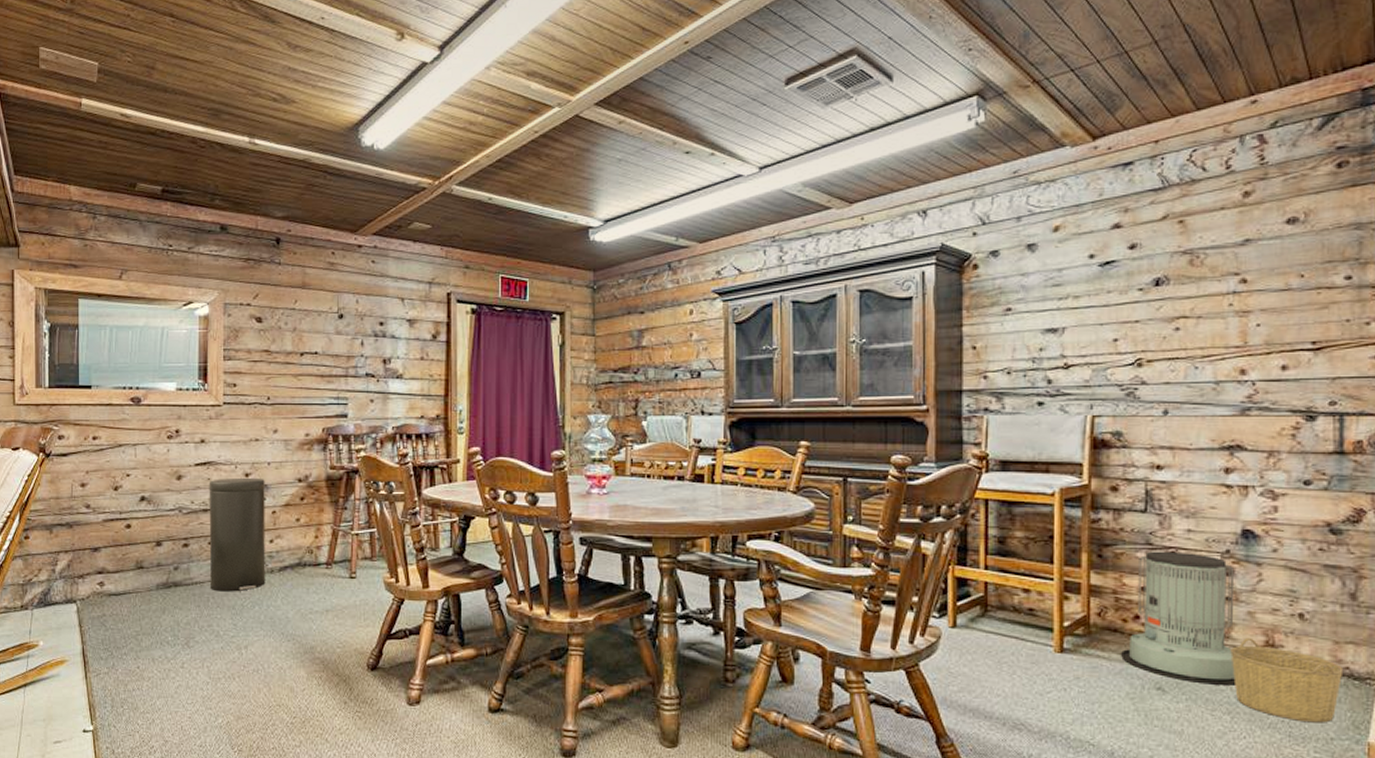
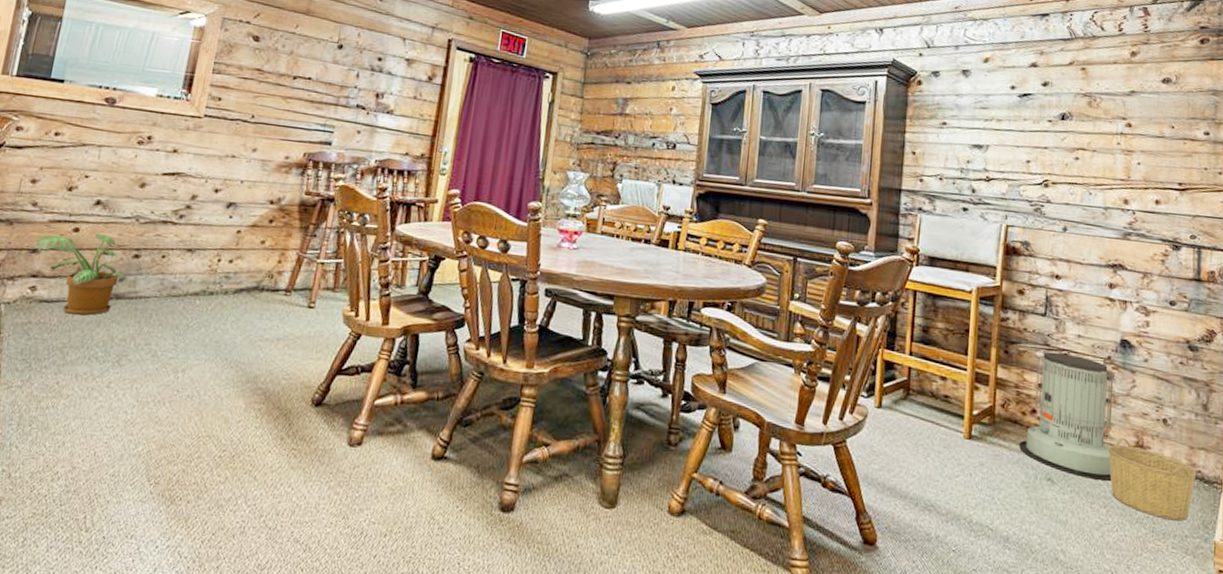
potted plant: none [95,528,181,605] -> present [36,234,128,316]
pedal bin: present [209,477,265,592] -> none [156,191,235,311]

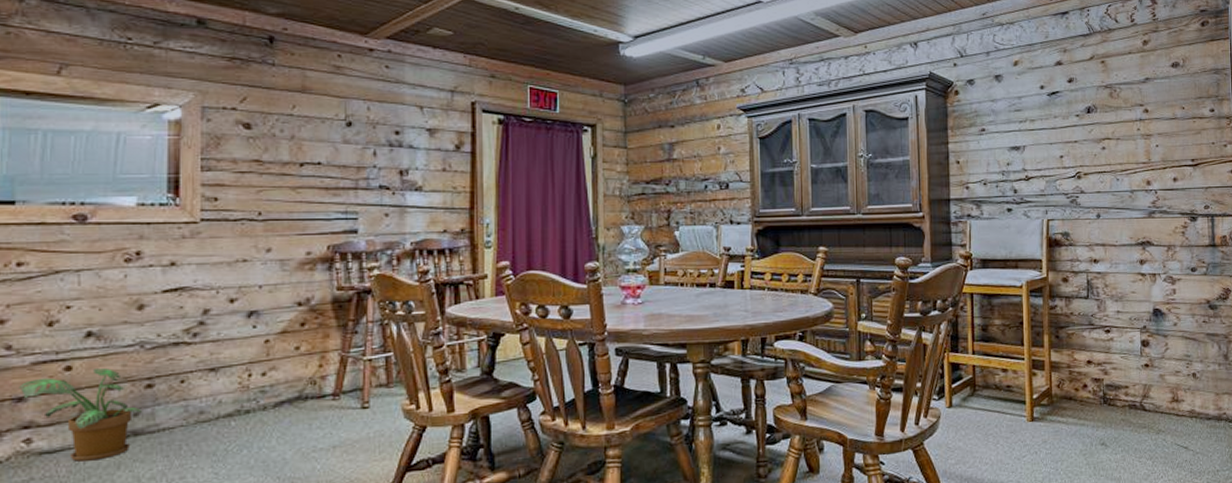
space heater: present [1019,351,1116,481] -> none [1075,329,1156,437]
basket: present [1108,437,1197,521] -> none [1150,395,1223,460]

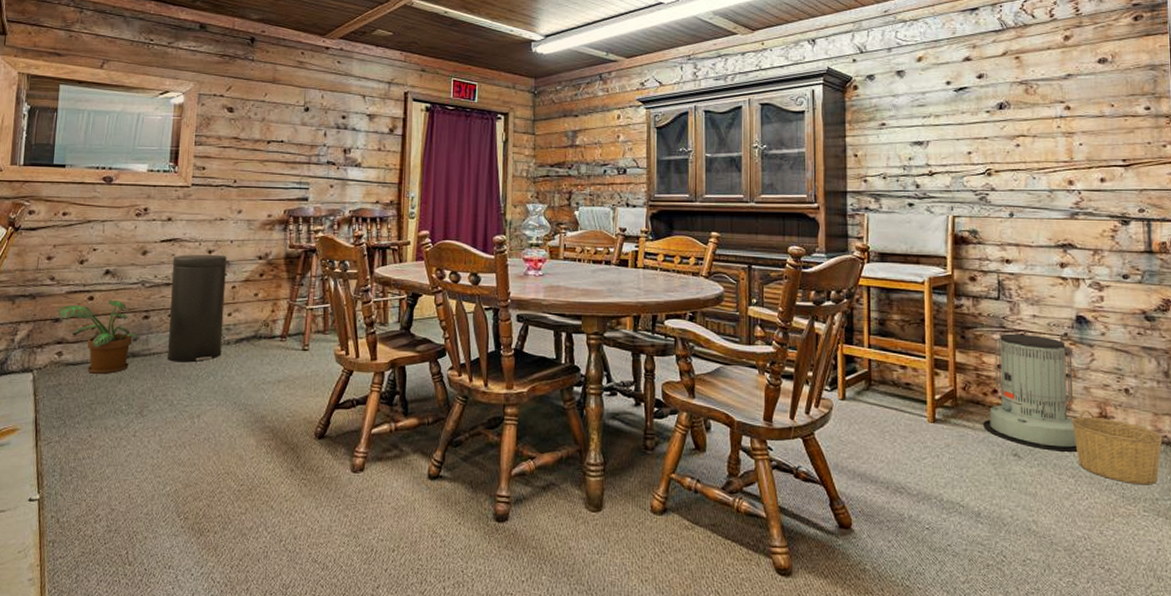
pedal bin: none [181,303,256,437] -> present [168,254,227,363]
space heater: none [1075,329,1156,437] -> present [983,333,1080,452]
basket: none [1150,395,1223,460] -> present [1072,409,1163,485]

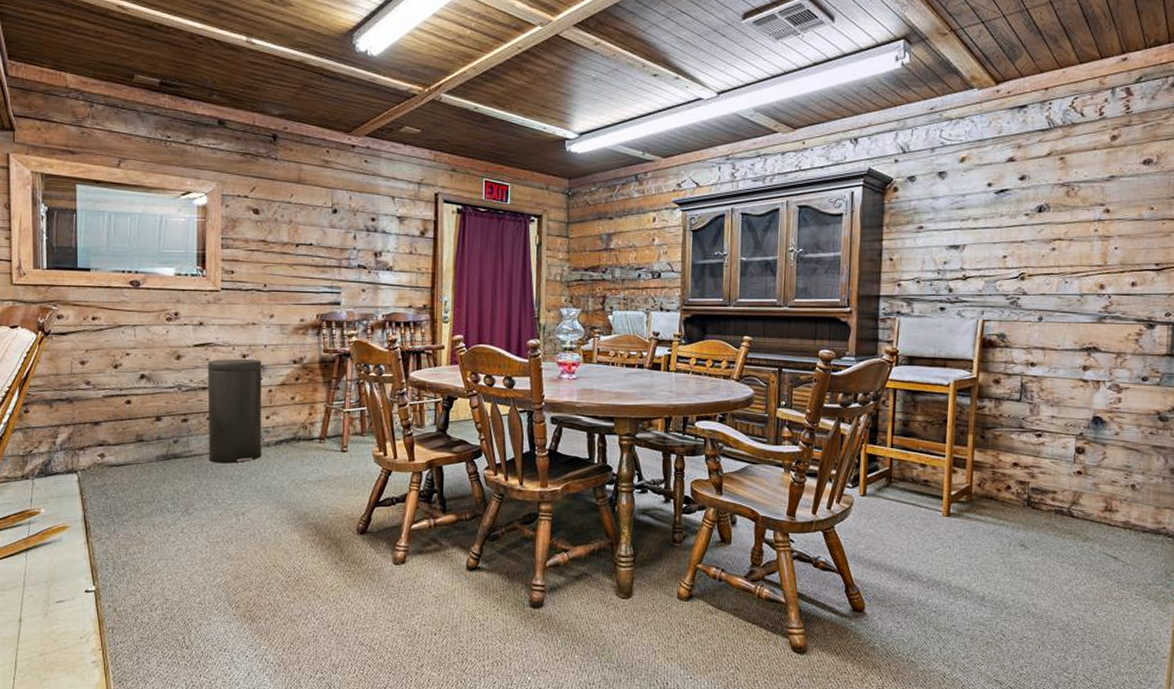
potted plant: present [57,300,140,374] -> none [95,404,181,475]
space heater: present [983,333,1080,452] -> none [995,433,1086,542]
basket: present [1072,409,1163,485] -> none [1078,504,1162,572]

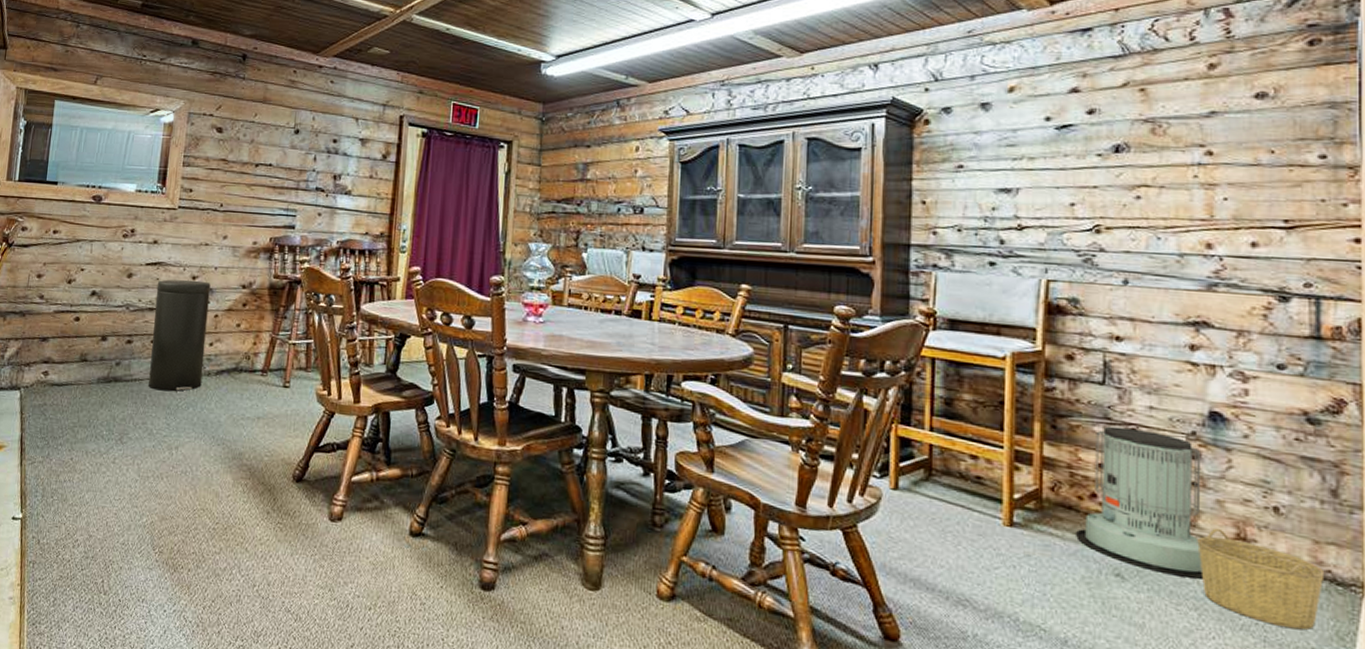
space heater: none [995,433,1086,542] -> present [1076,426,1208,579]
basket: none [1078,504,1162,572] -> present [1197,528,1325,631]

